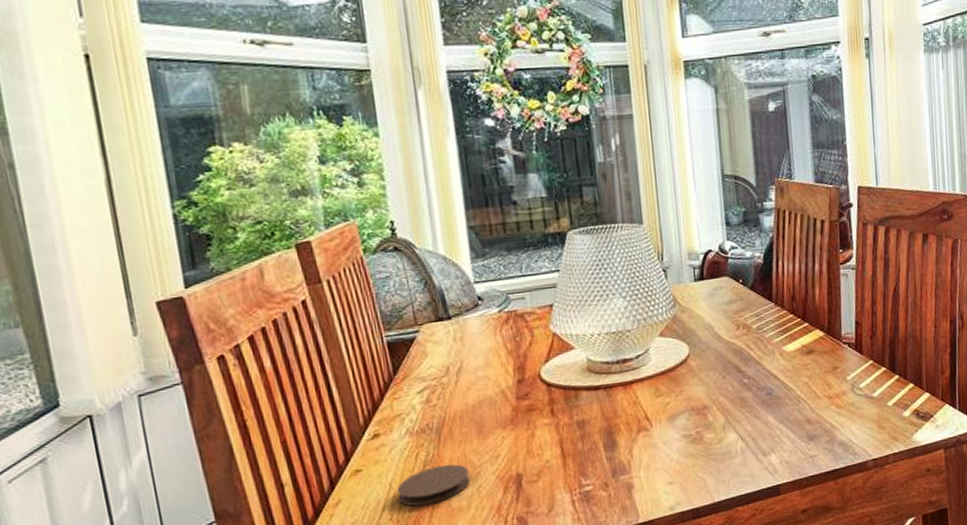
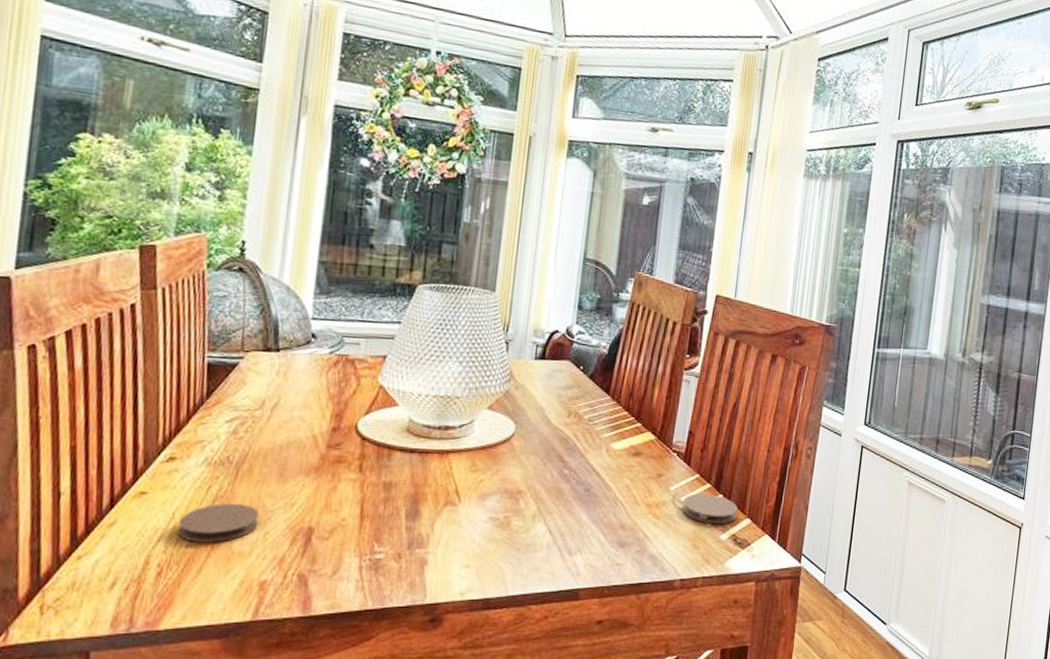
coaster: none [862,376,916,404] -> present [682,493,738,525]

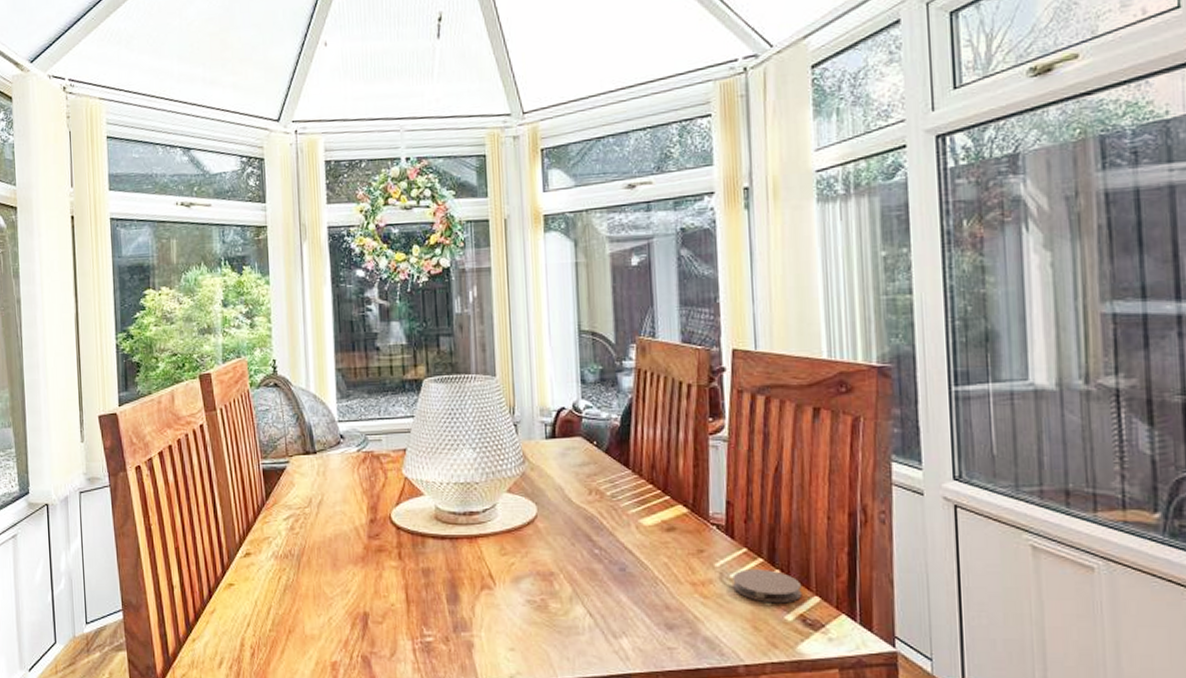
coaster: present [177,502,260,543] -> none [260,591,323,627]

